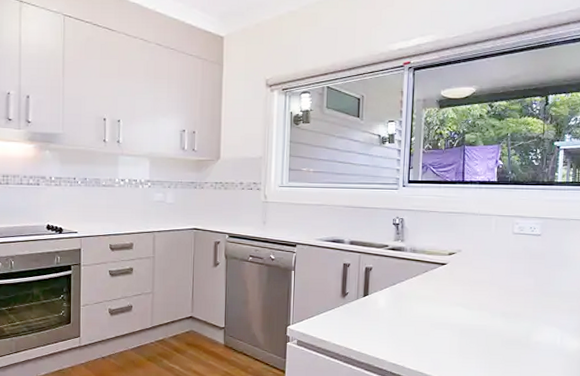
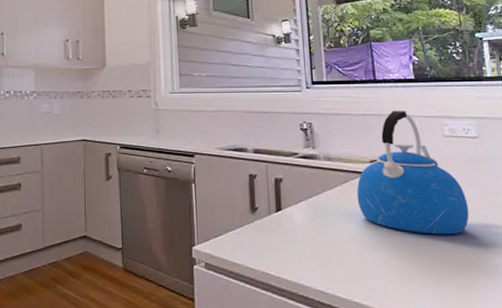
kettle: none [433,209,524,318] -> present [356,110,470,235]

